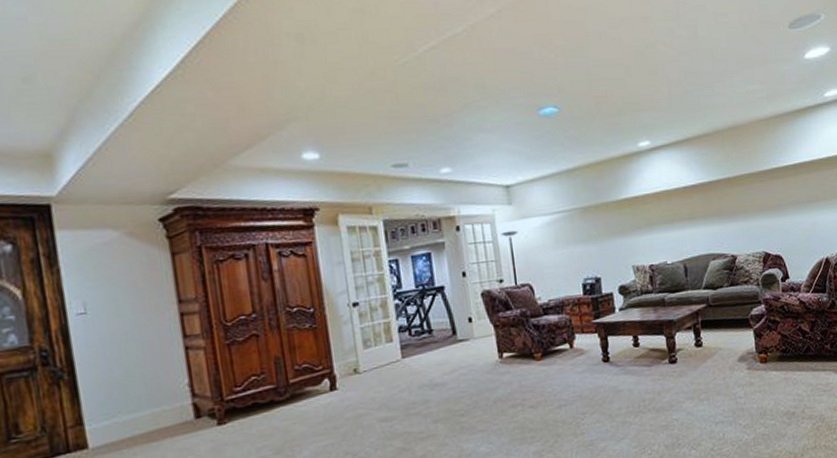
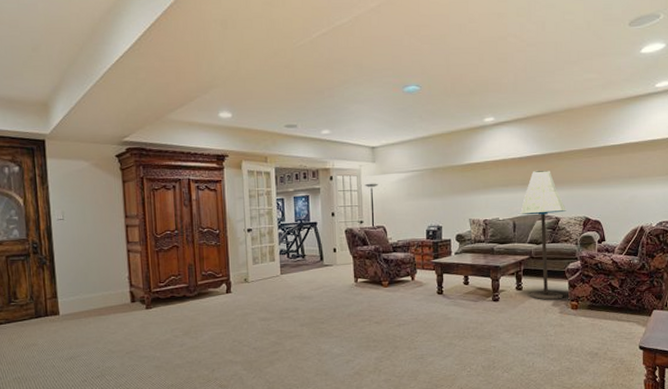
floor lamp: none [690,200,749,357] -> present [520,171,566,300]

